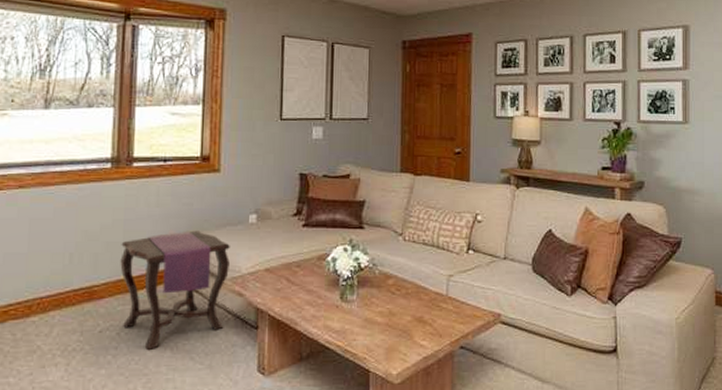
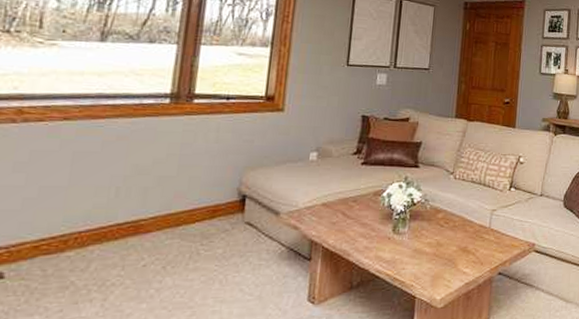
side table: present [120,230,230,349] -> none [170,166,289,282]

